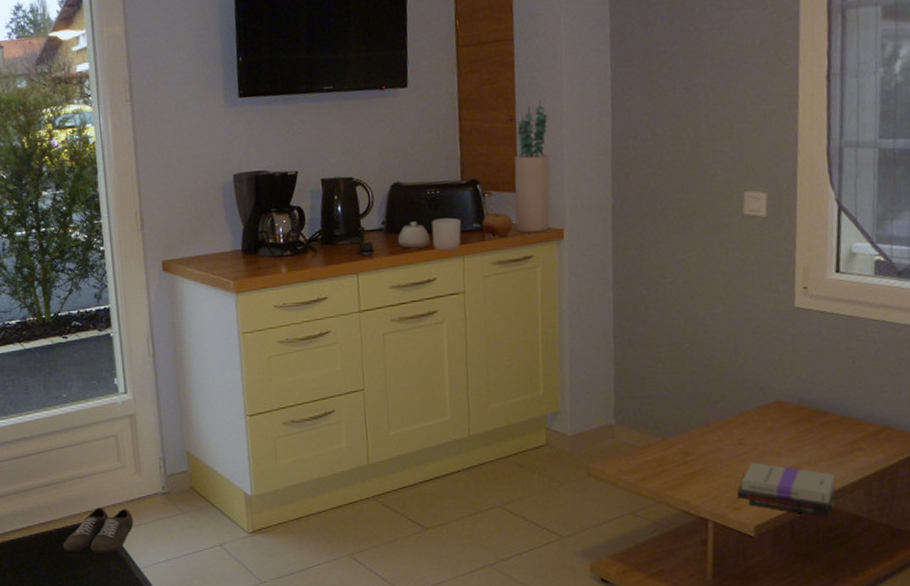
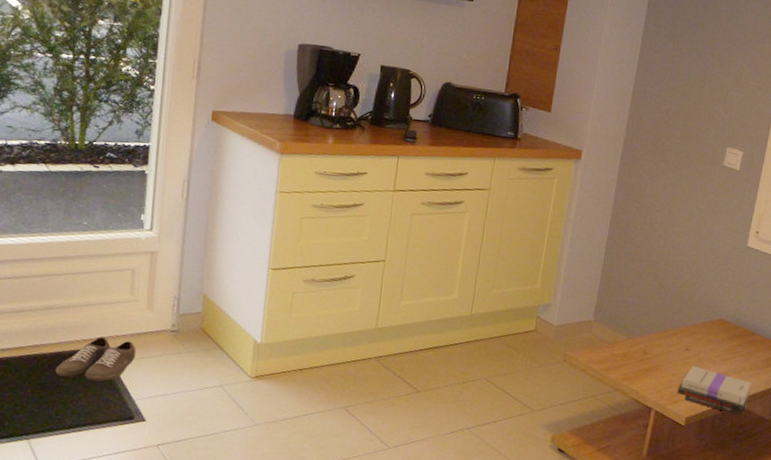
sugar bowl: present [397,220,431,249] -> none [439,119,470,145]
mug: present [431,217,462,252] -> none [470,121,499,152]
fruit: present [480,212,514,237] -> none [514,125,543,148]
vase: present [514,100,551,234] -> none [543,37,587,151]

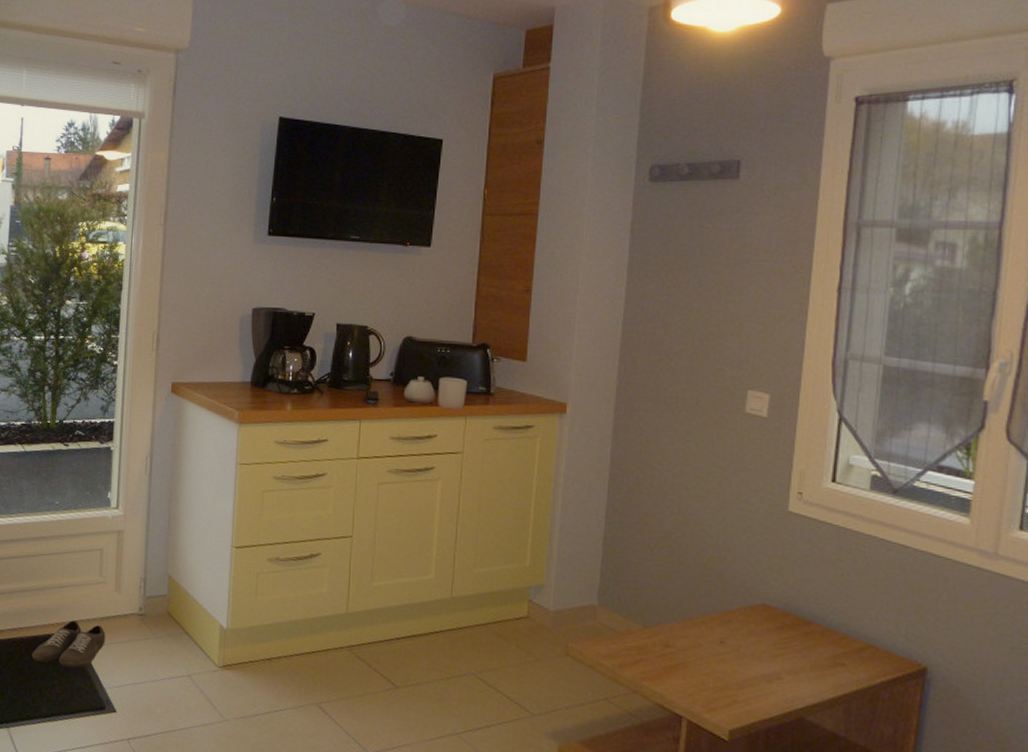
sugar bowl: none [439,119,470,145] -> present [403,375,437,404]
mug: none [470,121,499,152] -> present [438,376,468,411]
books: present [677,365,753,416] -> none [713,662,816,731]

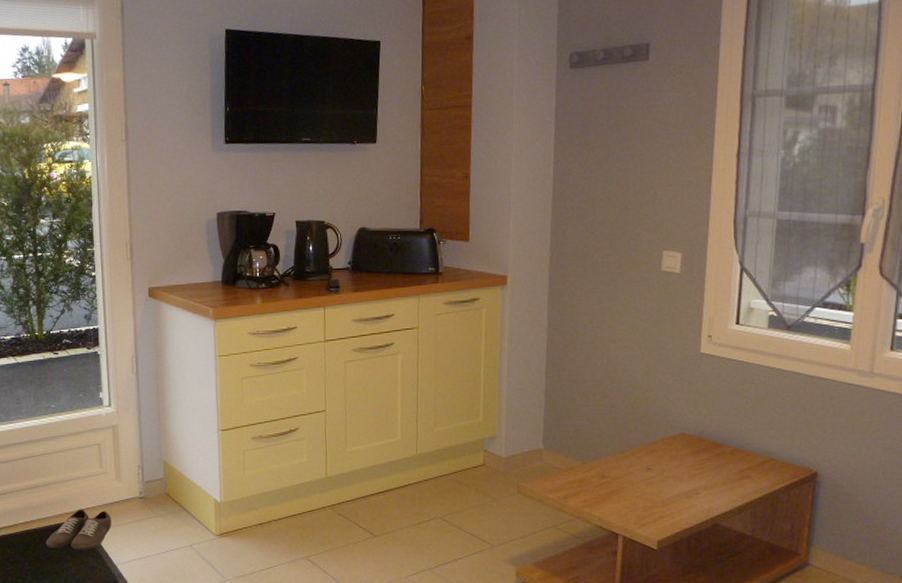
sugar bowl: present [403,375,437,404] -> none [361,262,391,287]
mug: present [438,376,468,411] -> none [392,261,419,291]

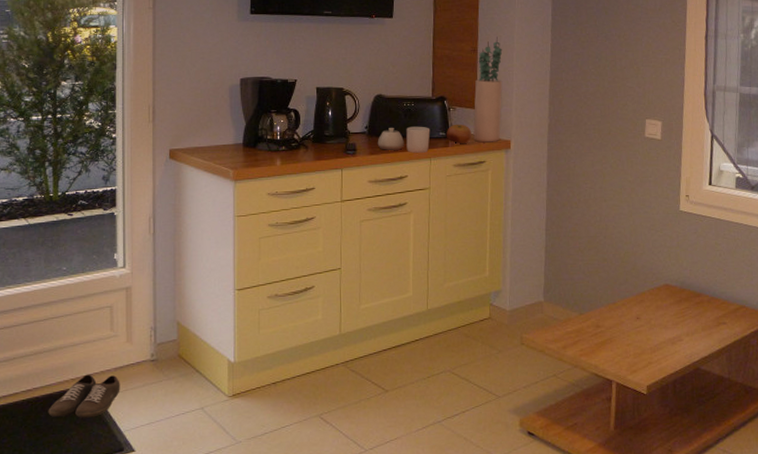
sugar bowl: none [361,262,391,287] -> present [377,127,405,150]
mug: none [392,261,419,291] -> present [406,126,431,154]
fruit: none [435,258,464,280] -> present [446,124,472,144]
vase: none [465,161,498,278] -> present [473,37,503,143]

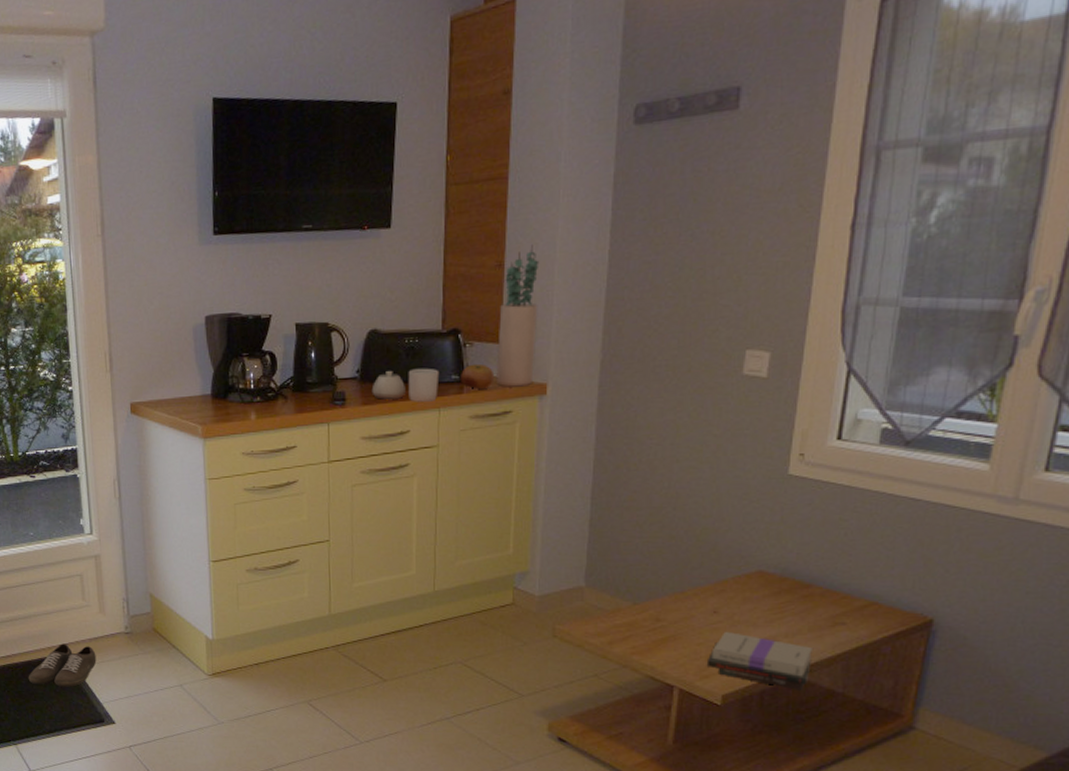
books: none [634,333,707,378] -> present [706,631,814,691]

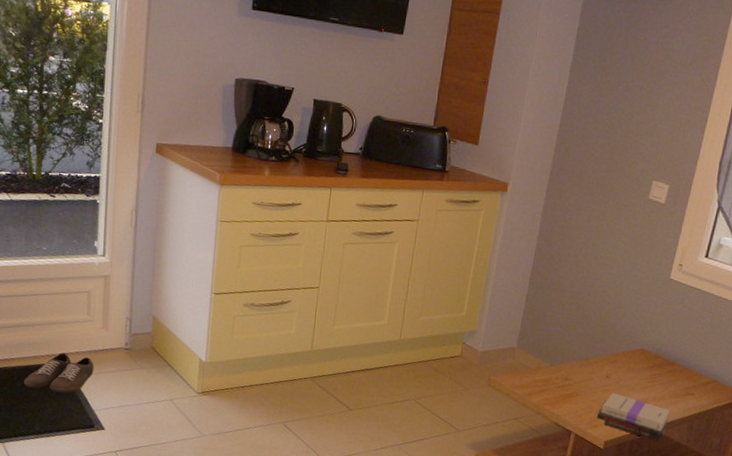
sugar bowl: present [371,370,407,400] -> none [370,151,399,177]
mug: present [408,368,440,403] -> none [400,154,427,184]
fruit: present [459,363,495,390] -> none [442,158,470,180]
vase: present [496,244,540,388] -> none [470,70,515,183]

